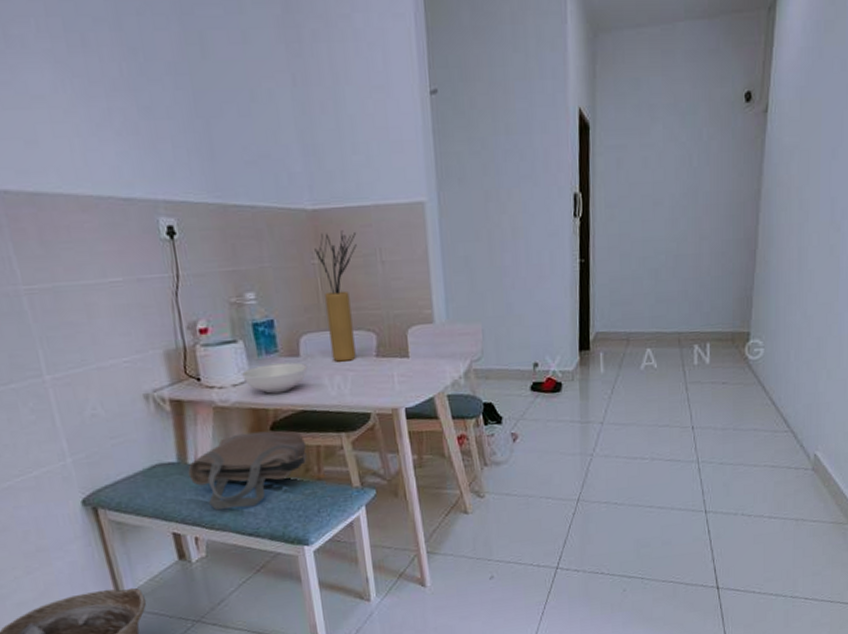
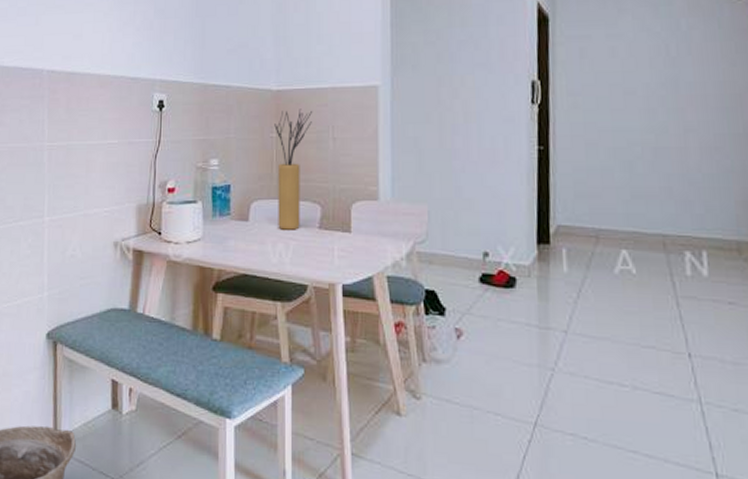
tote bag: present [187,430,307,511] -> none [135,289,243,366]
bowl: present [242,362,308,394] -> none [196,226,254,254]

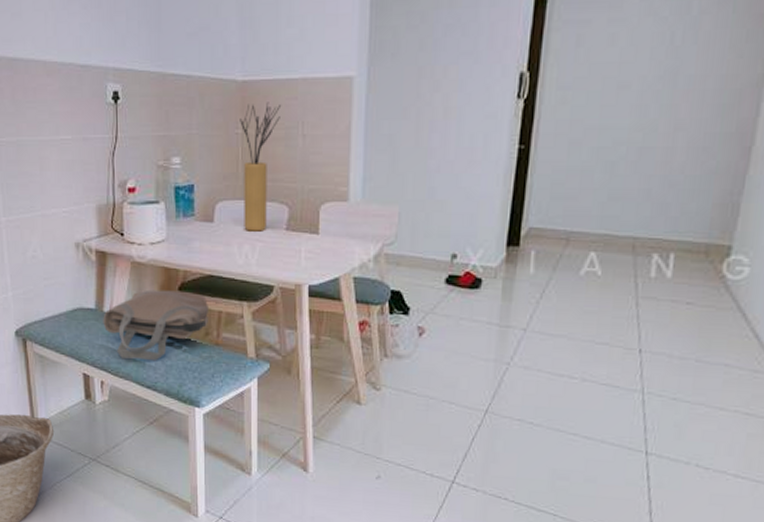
tote bag: none [135,289,243,366] -> present [103,289,210,361]

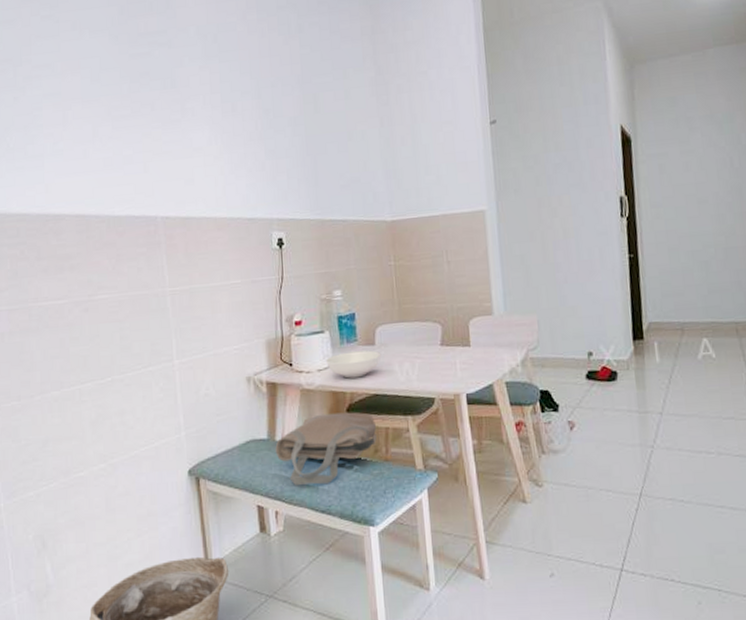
bowl: none [160,227,220,256] -> present [326,350,382,379]
vase: present [240,102,282,232] -> none [392,236,427,350]

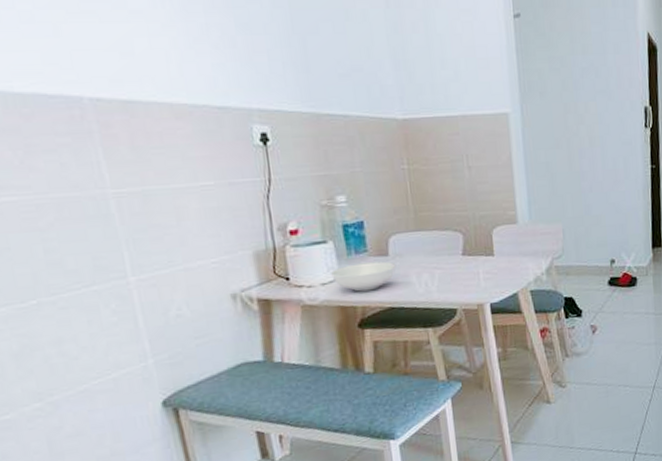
tote bag: present [275,412,377,486] -> none [274,327,394,408]

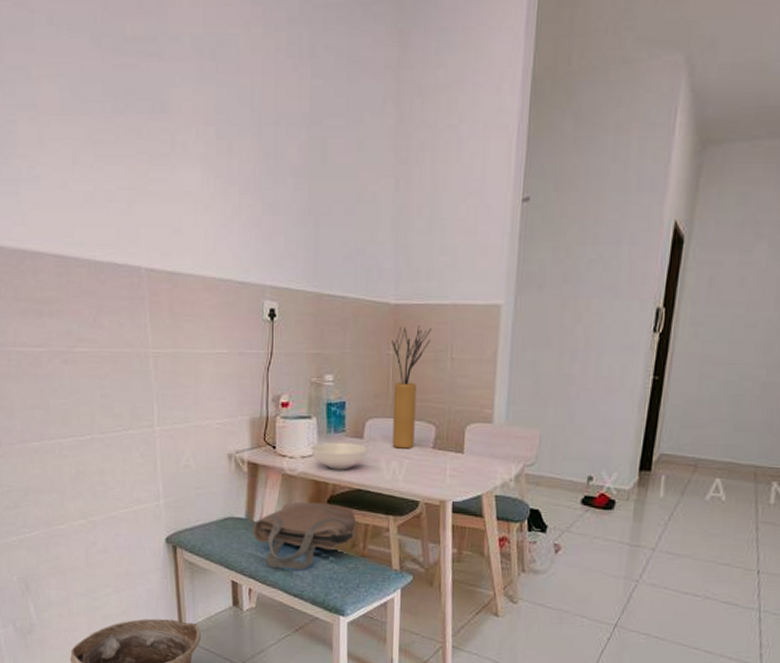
tote bag: none [274,327,394,408] -> present [253,501,357,571]
vase: none [404,138,445,261] -> present [392,325,432,449]

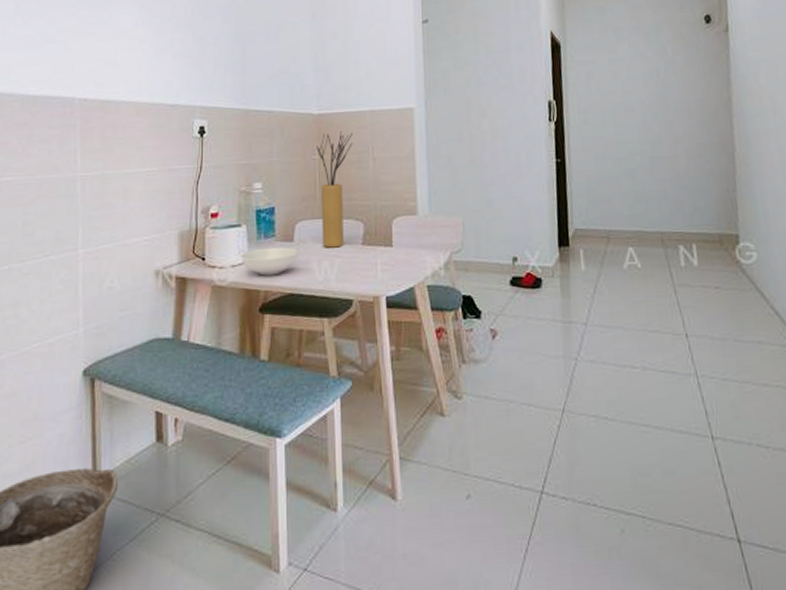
tote bag: present [253,501,357,571] -> none [180,312,291,391]

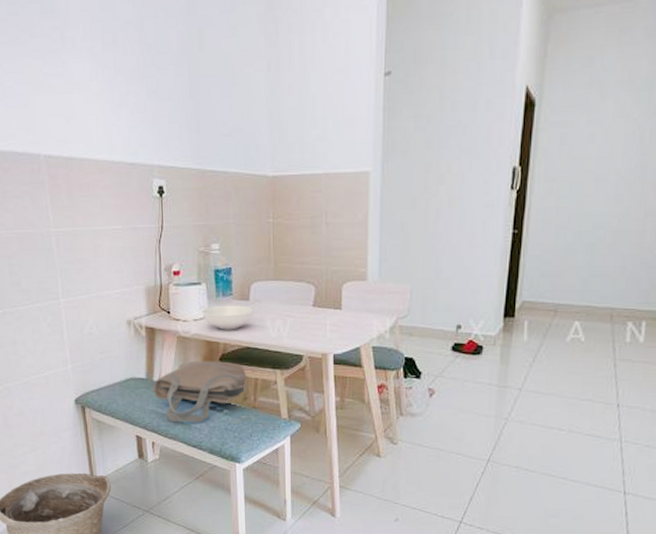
tote bag: none [180,312,291,391] -> present [153,361,247,423]
vase: present [316,131,354,248] -> none [271,194,308,308]

